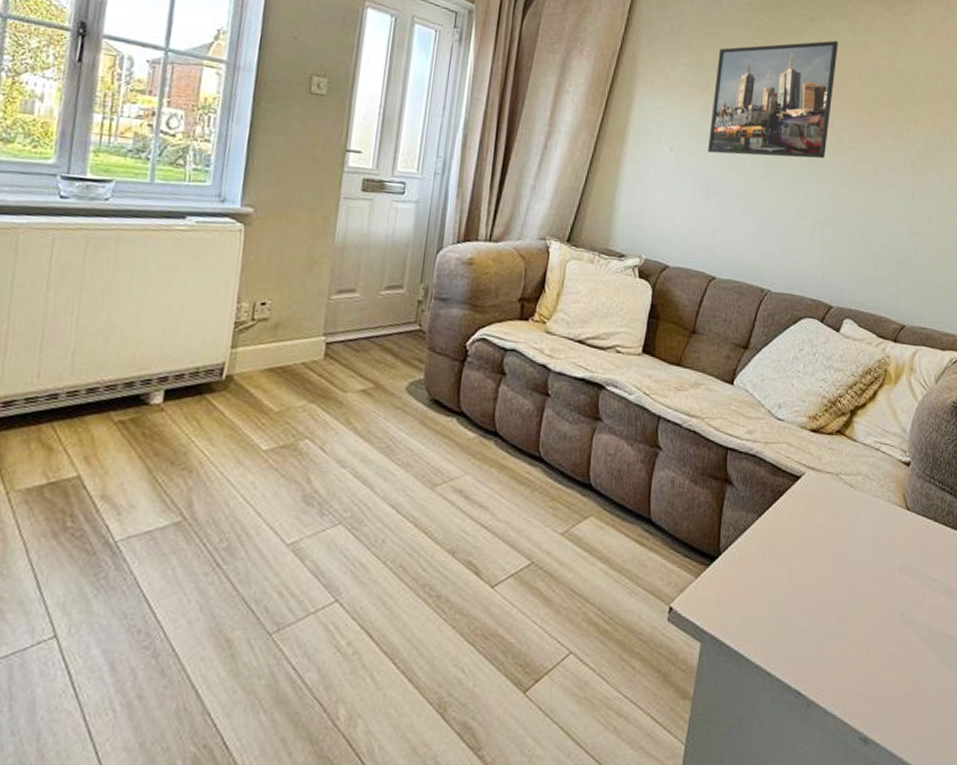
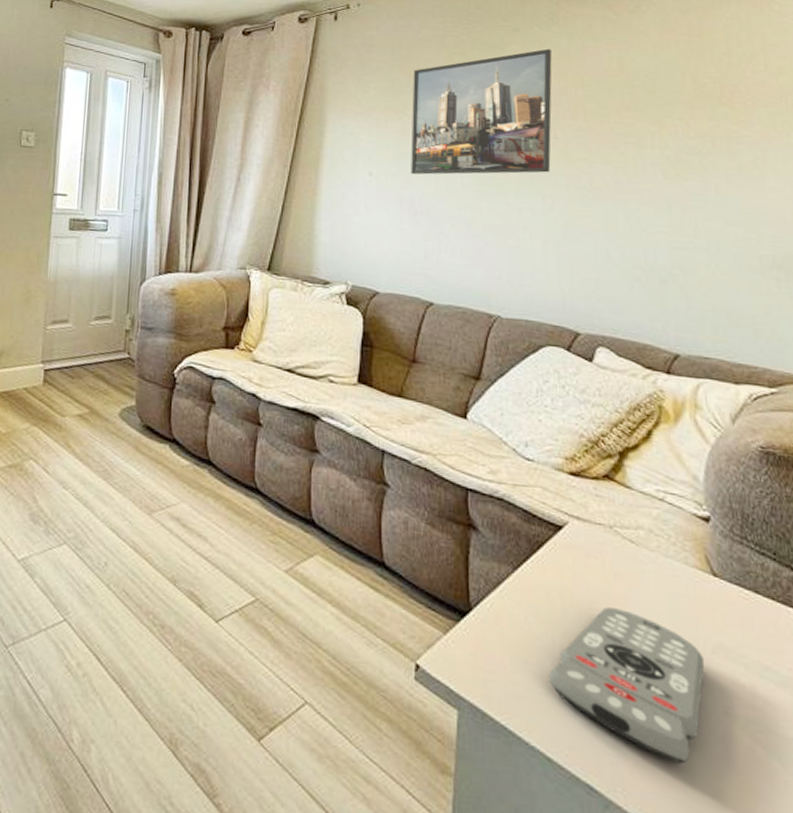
remote control: none [776,543,893,664] -> present [549,607,705,764]

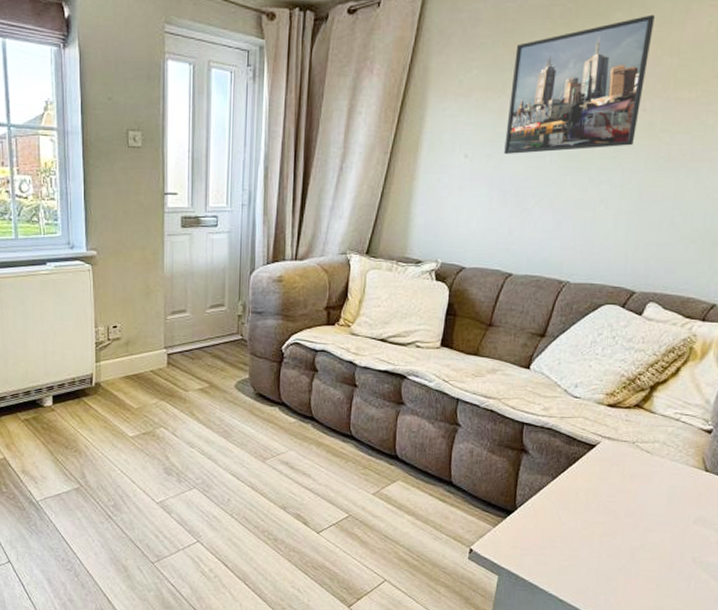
remote control: present [549,607,705,764] -> none [568,499,687,595]

